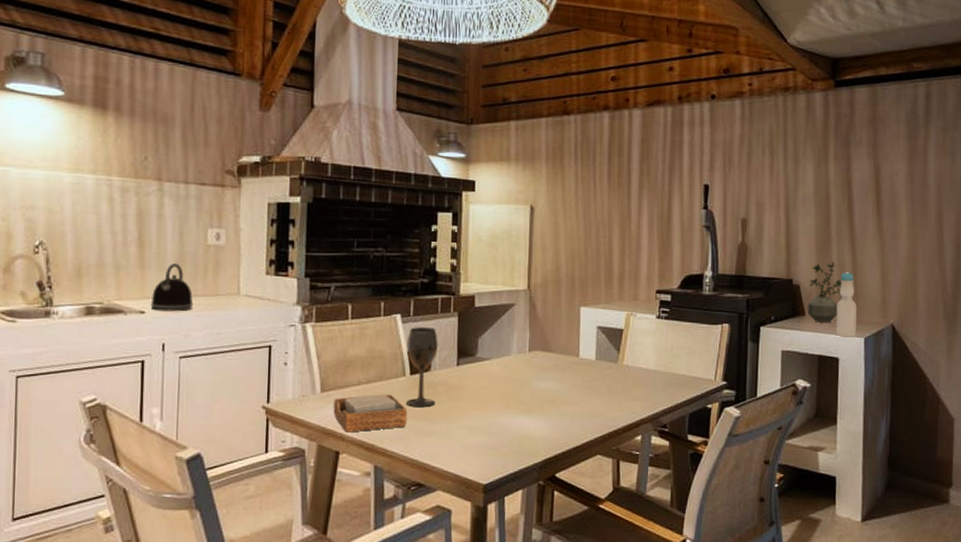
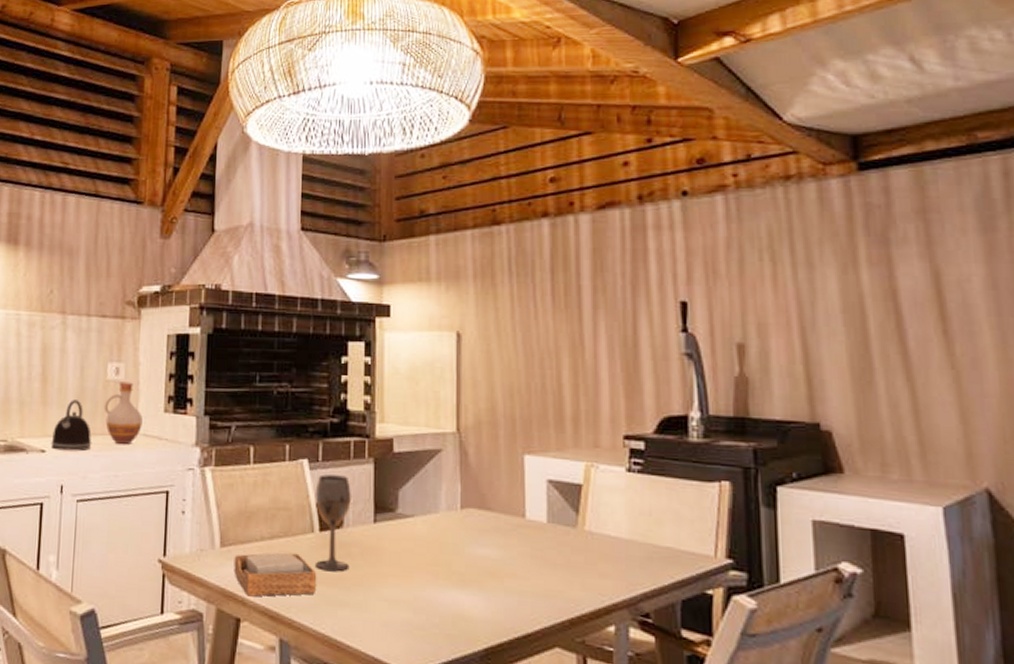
jug: none [205,246,245,304] -> present [104,382,143,444]
potted plant: present [808,261,841,323] -> none [846,399,897,485]
bottle: present [835,272,857,339] -> none [892,414,930,507]

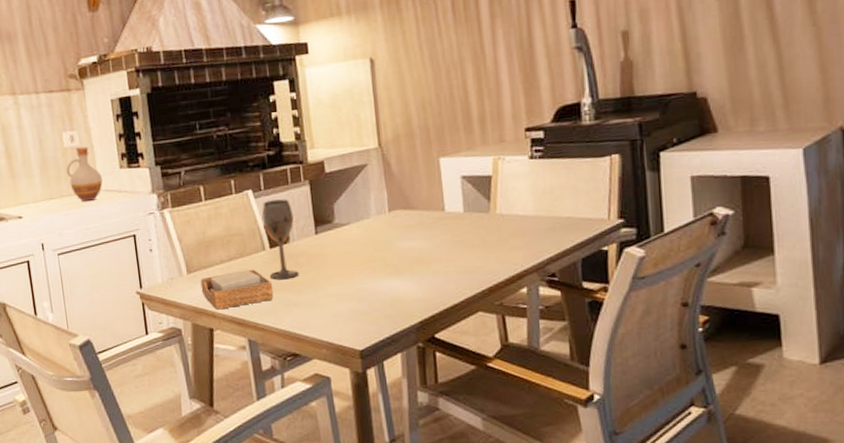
kettle: present [51,400,92,451] -> none [25,169,62,215]

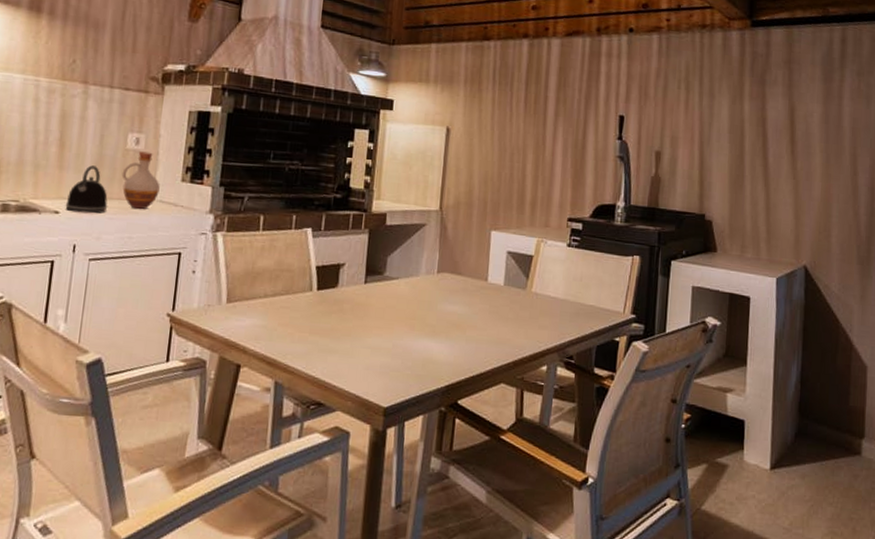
kettle: none [25,169,62,215] -> present [65,165,108,214]
napkin holder: present [200,269,274,310] -> none [237,308,312,346]
wine glass: present [261,199,299,280] -> none [310,242,348,325]

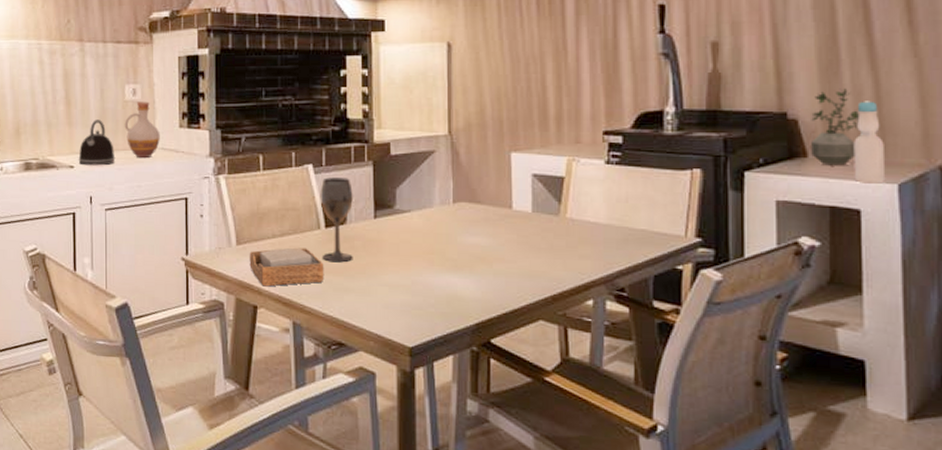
napkin holder: none [237,308,312,346] -> present [249,247,324,287]
wine glass: none [310,242,348,325] -> present [320,177,353,263]
potted plant: none [720,198,754,261] -> present [811,88,859,166]
bottle: none [747,210,769,278] -> present [854,101,886,185]

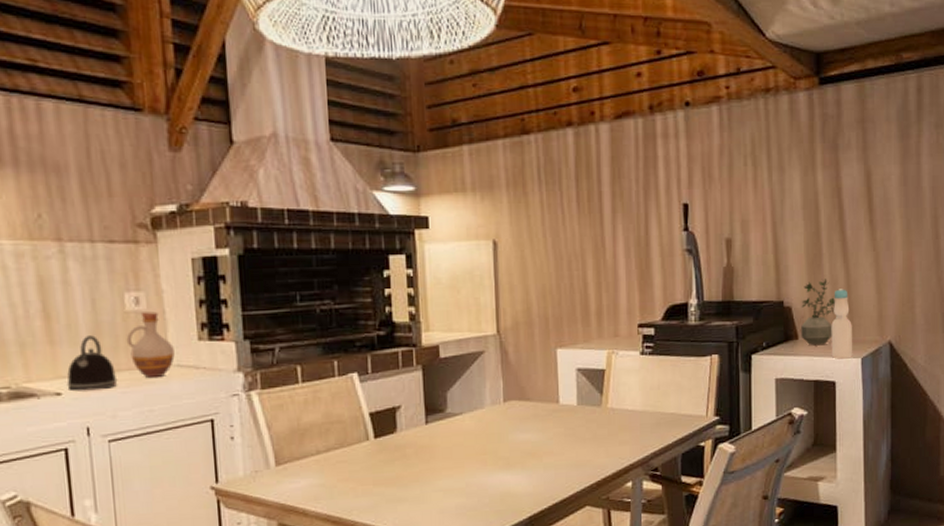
napkin holder: present [249,247,324,287] -> none [291,461,376,507]
wine glass: present [320,177,353,263] -> none [367,384,406,474]

